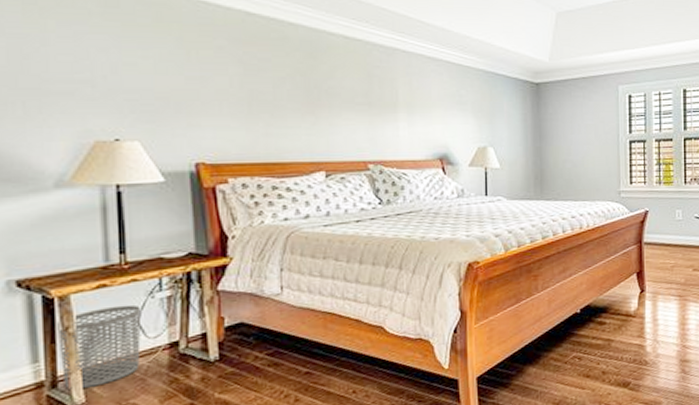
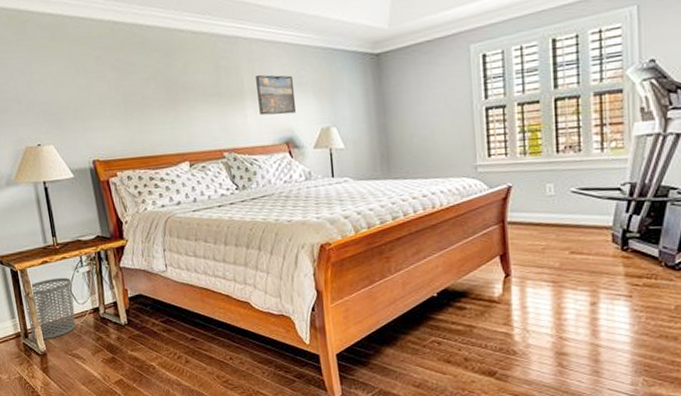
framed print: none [413,90,452,131] -> present [256,75,296,116]

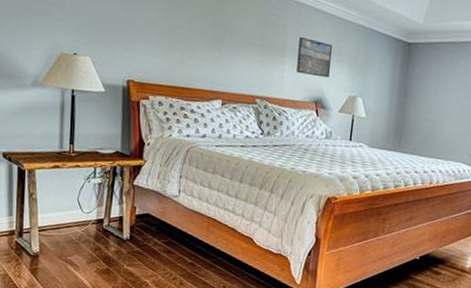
waste bin: present [22,277,76,339] -> none [25,183,81,242]

